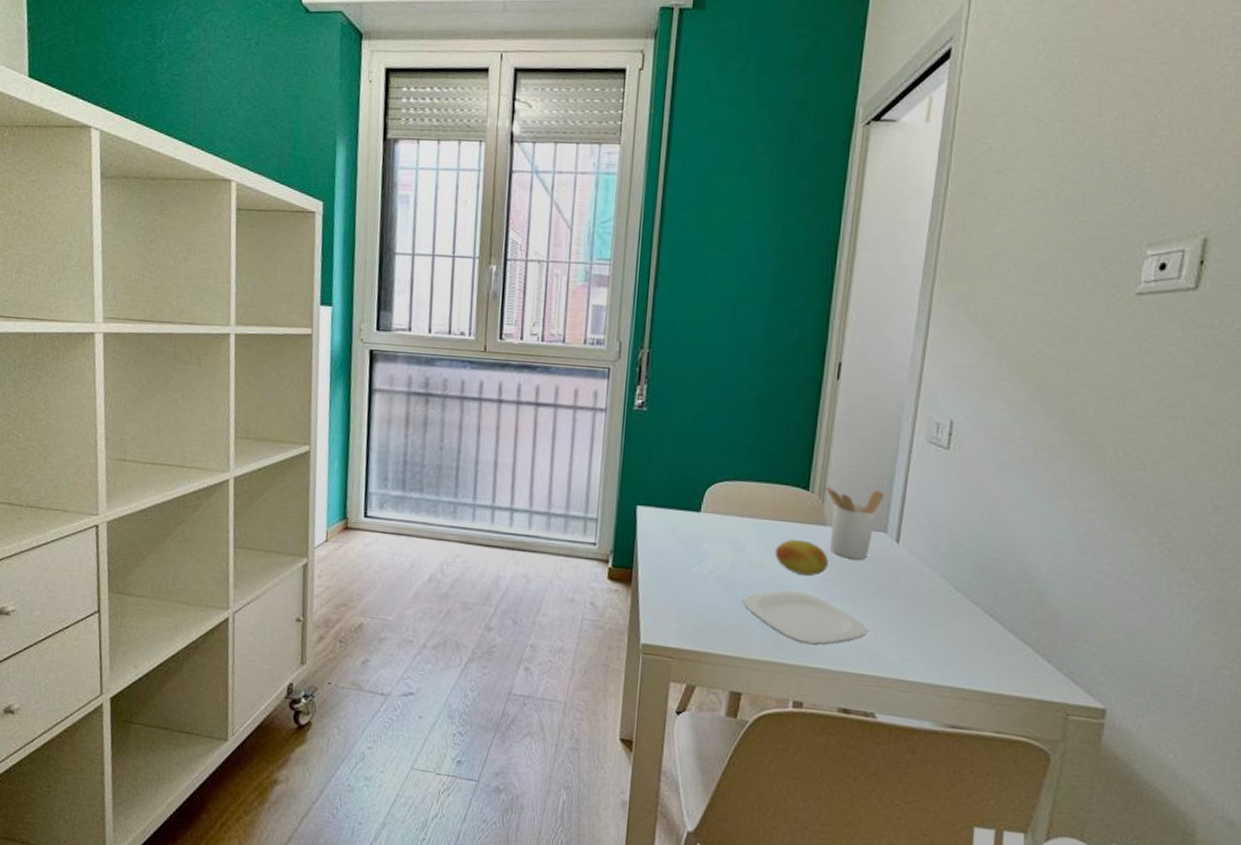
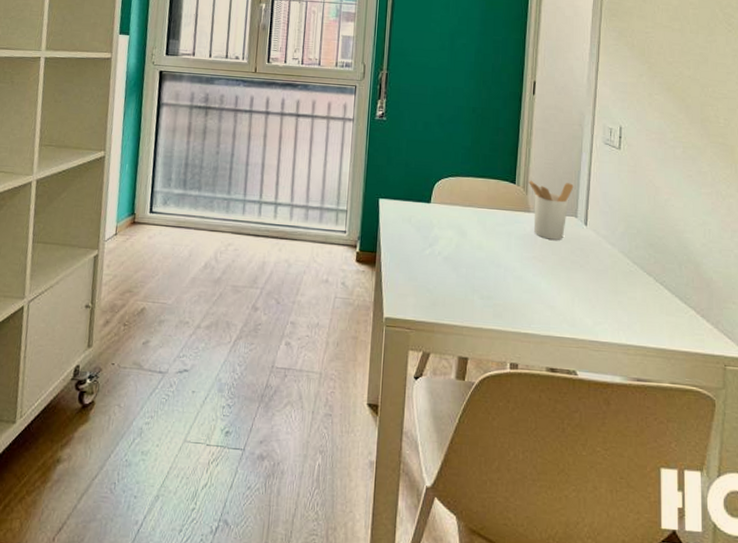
plate: present [743,589,869,645] -> none [467,266,567,314]
fruit: present [775,539,828,577] -> none [491,224,533,255]

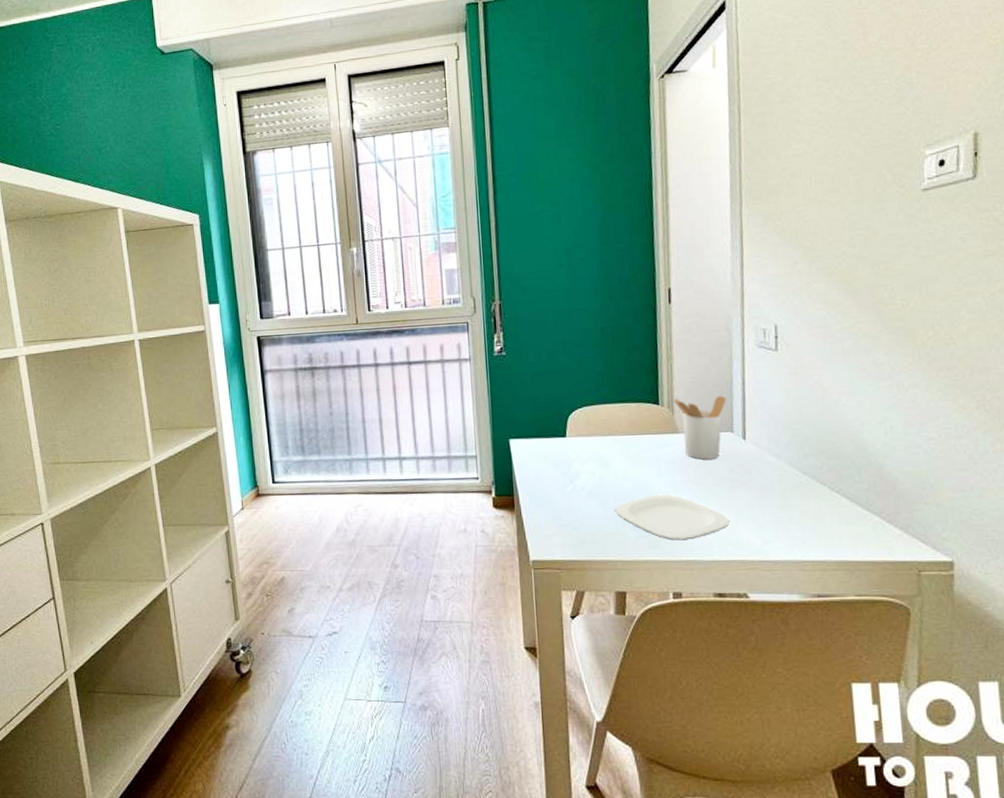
plate: none [467,266,567,314] -> present [615,494,731,541]

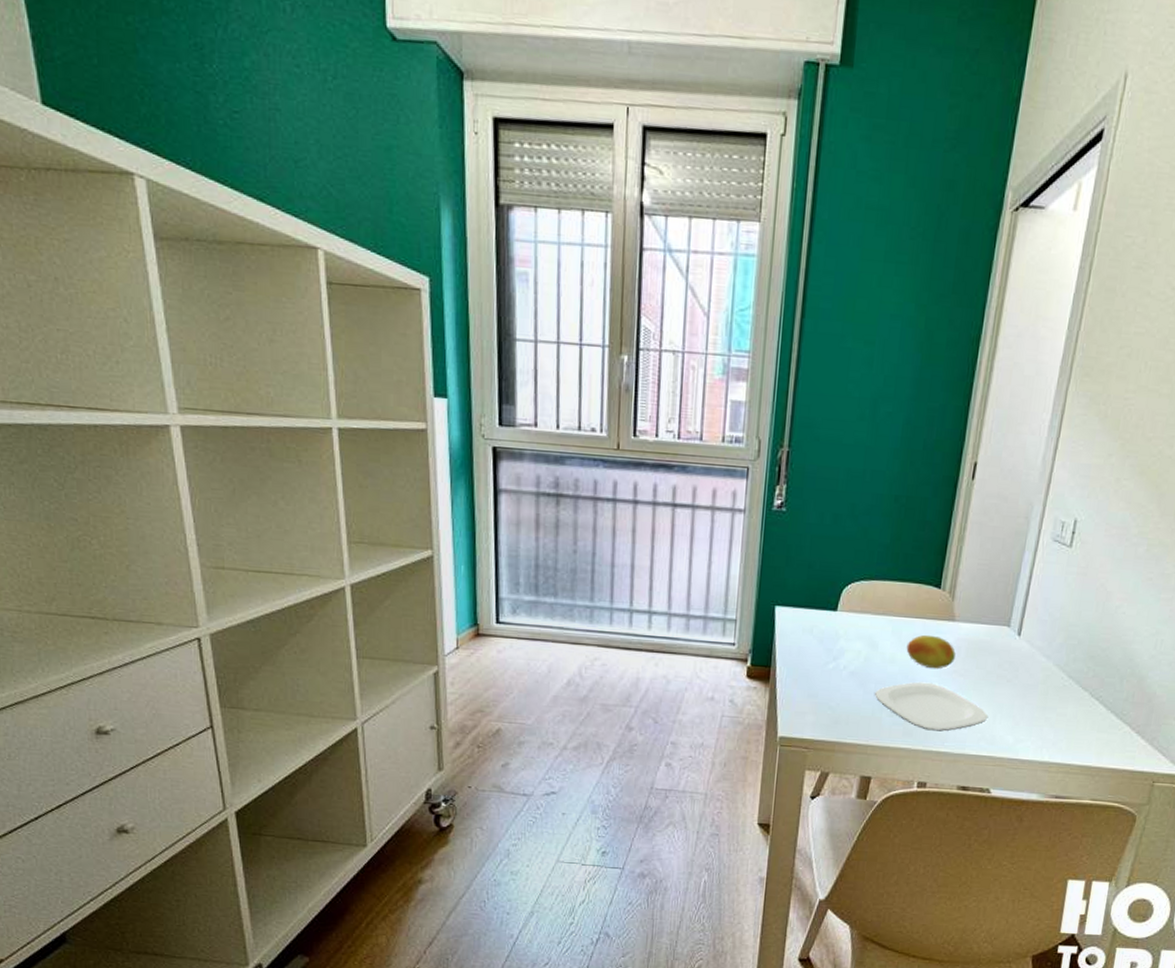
fruit: none [637,449,686,481] -> present [906,634,956,669]
utensil holder: present [674,396,727,460] -> none [956,584,1010,652]

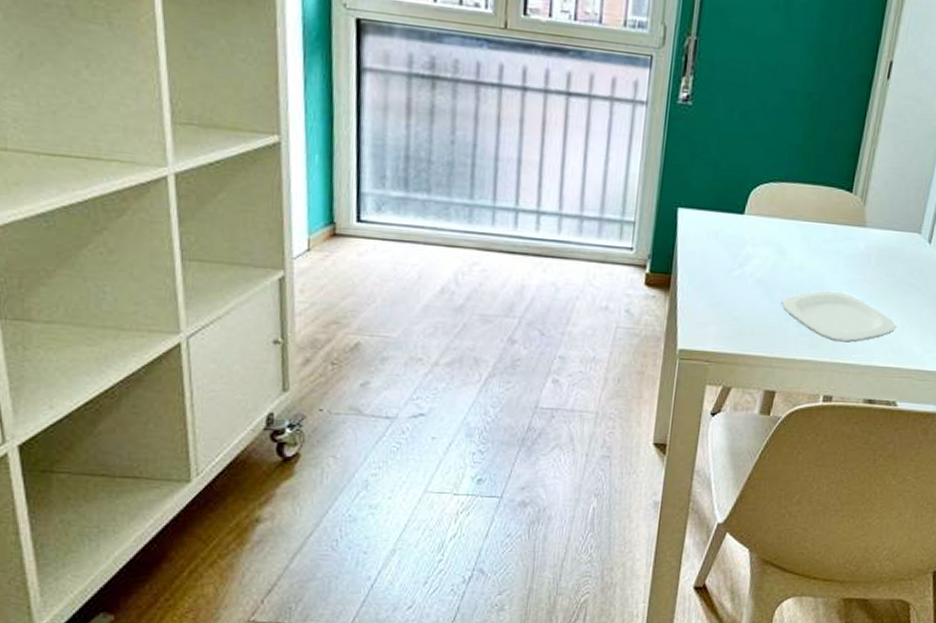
fruit: present [906,634,956,669] -> none [815,241,866,277]

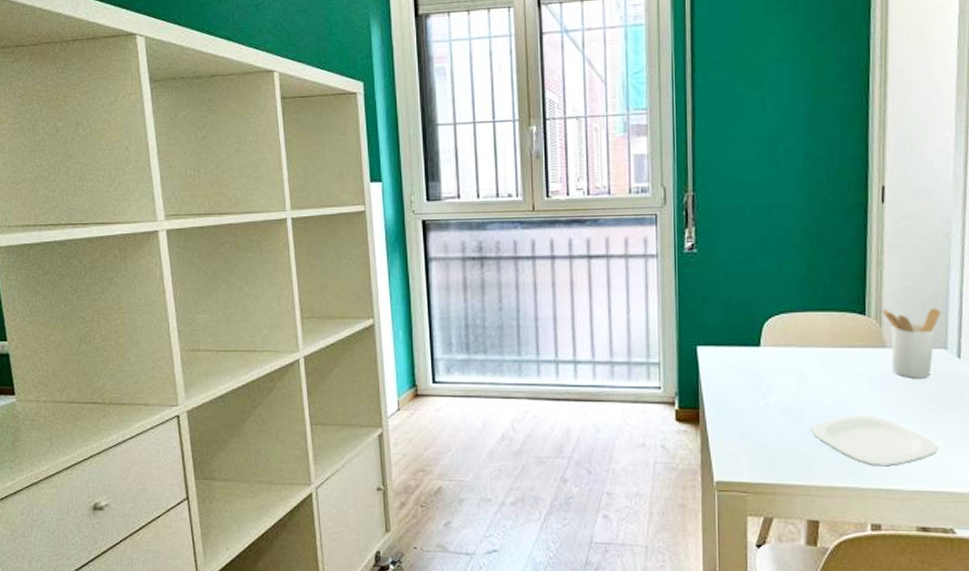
utensil holder: none [868,188,922,260] -> present [882,308,941,378]

